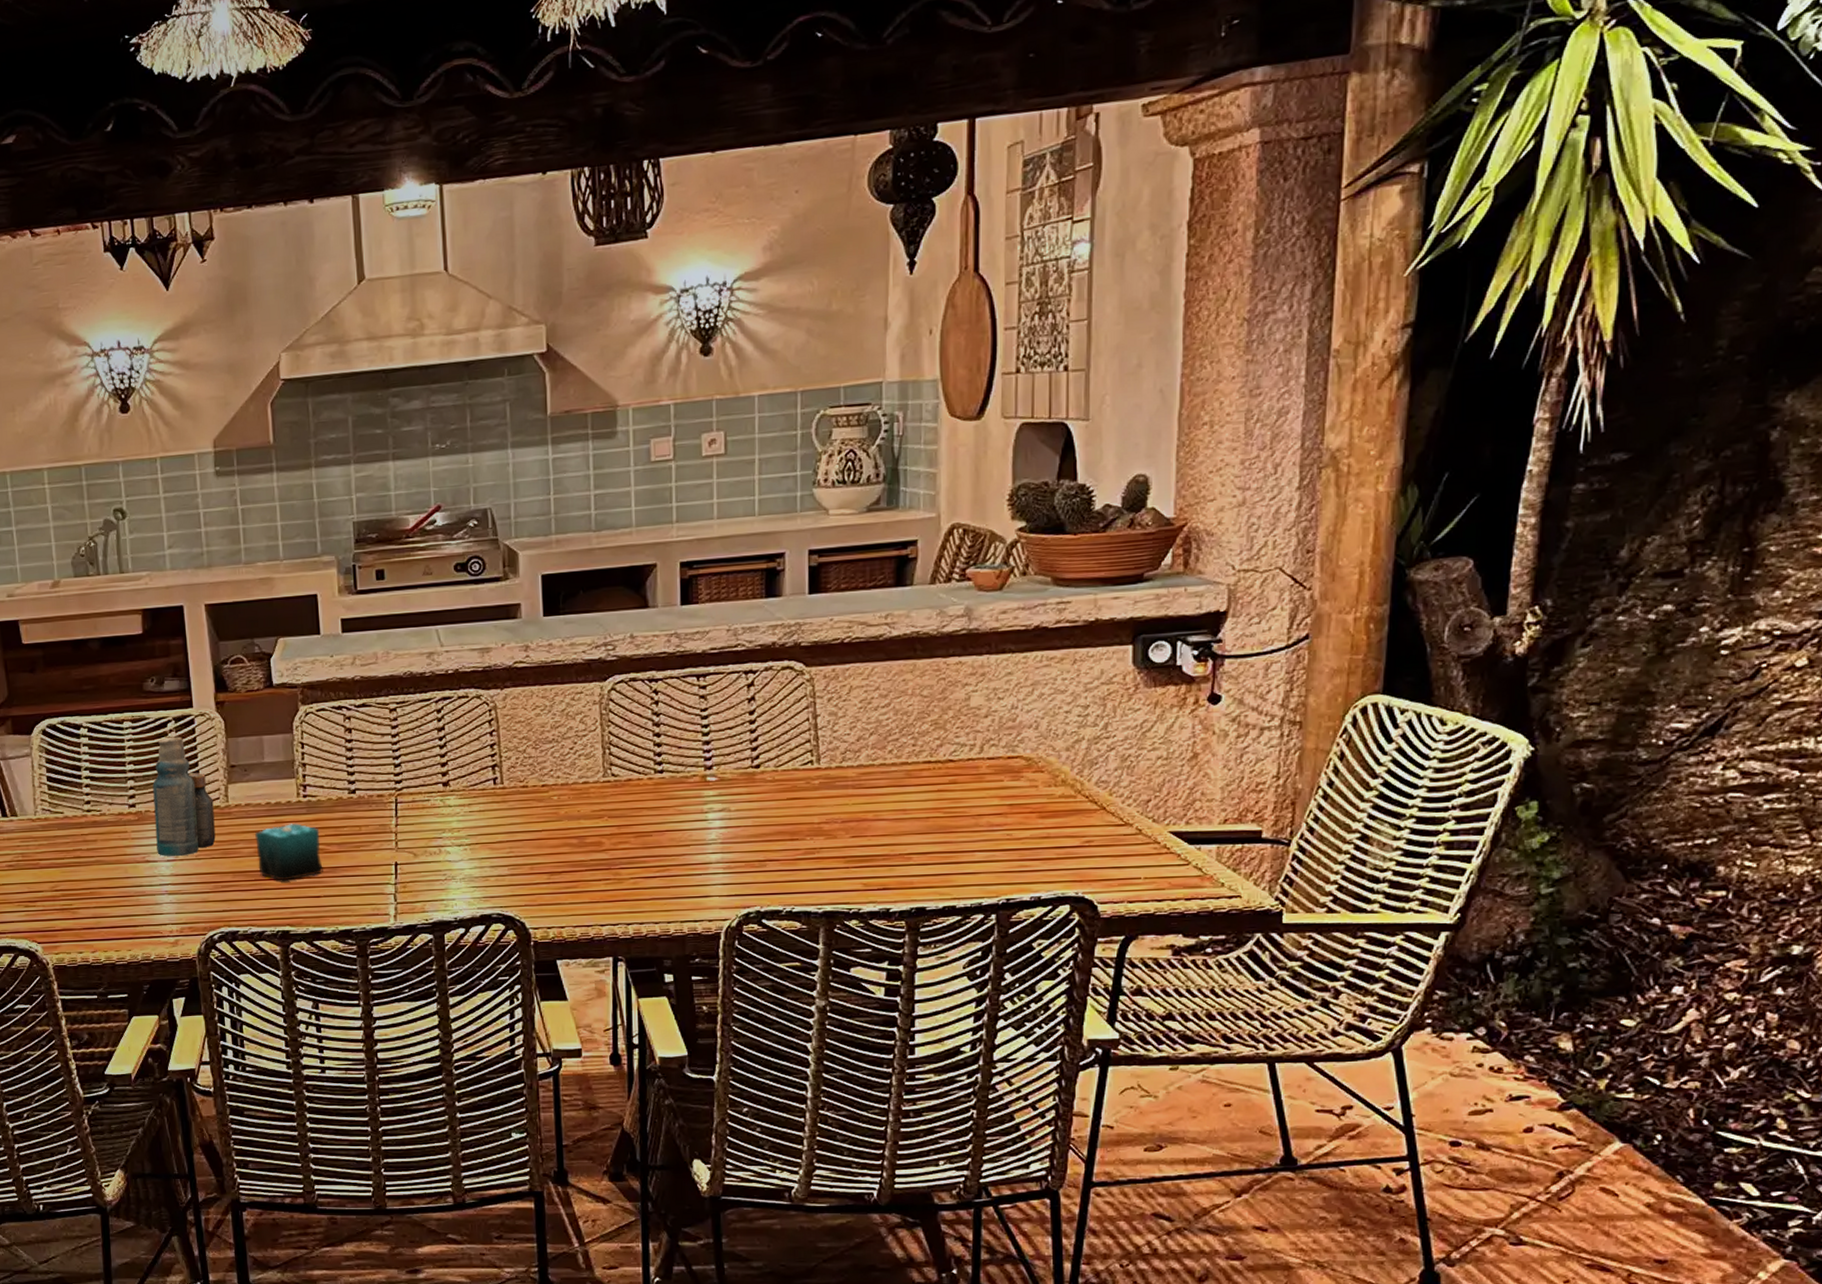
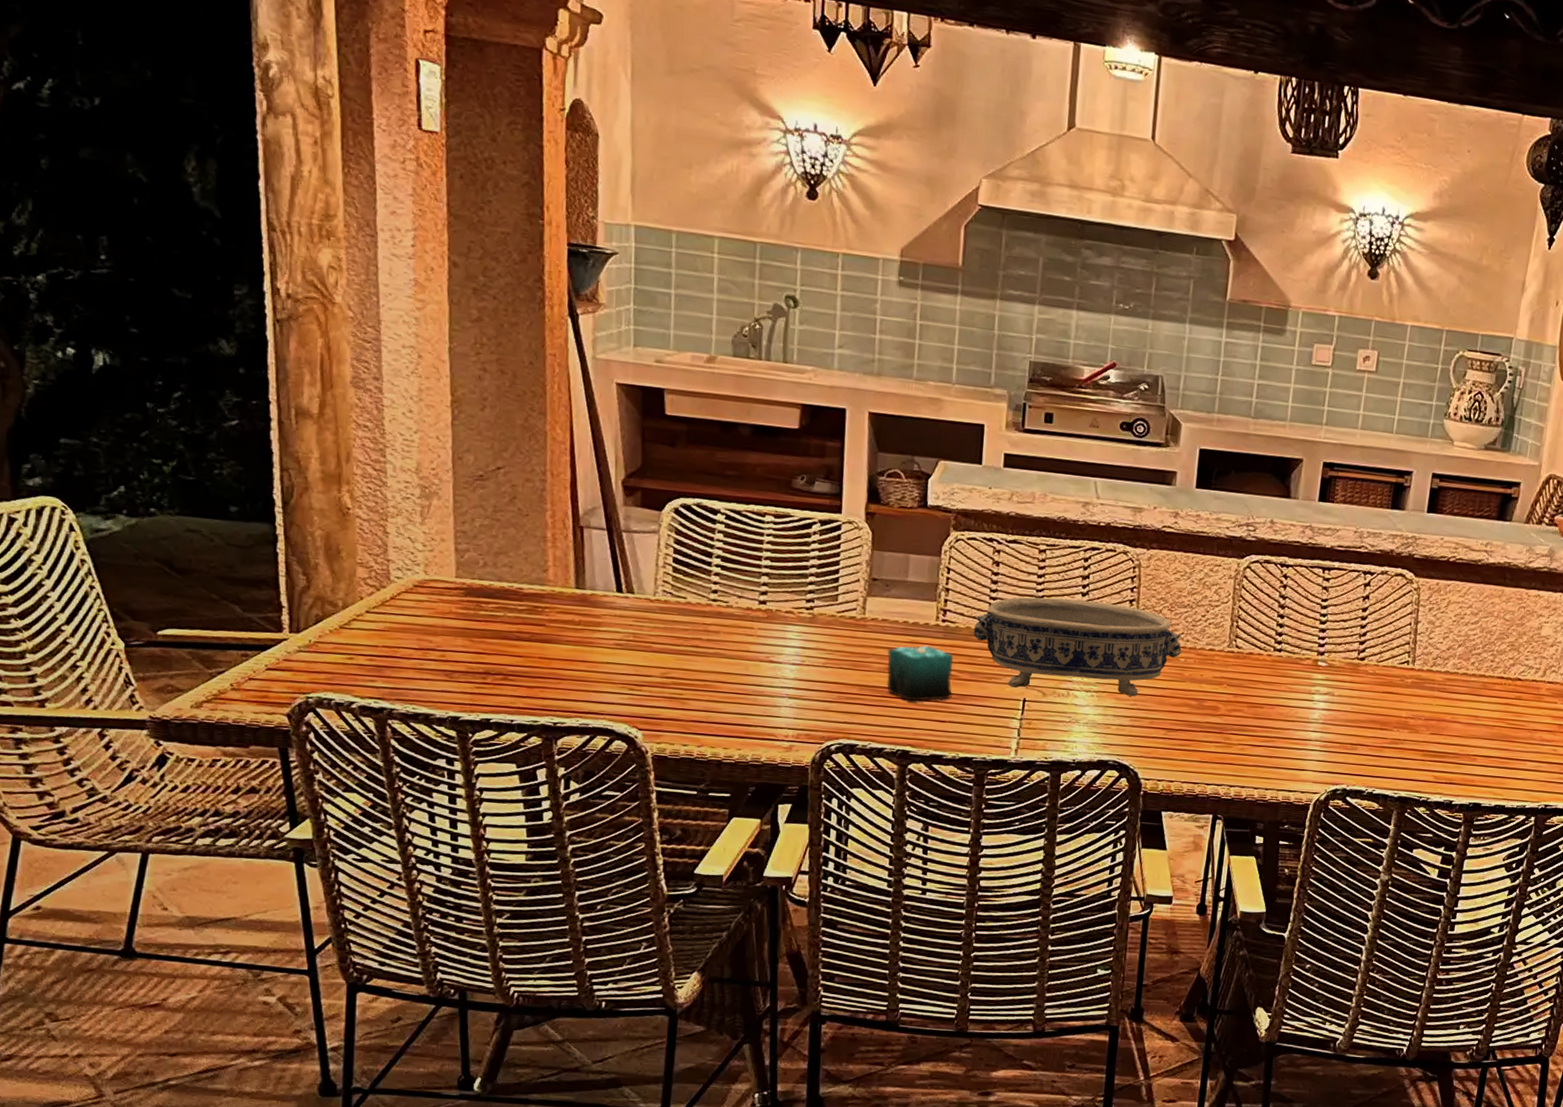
bottle: present [153,735,216,857] -> none [783,537,850,662]
decorative bowl: none [334,751,553,853] -> present [972,597,1182,697]

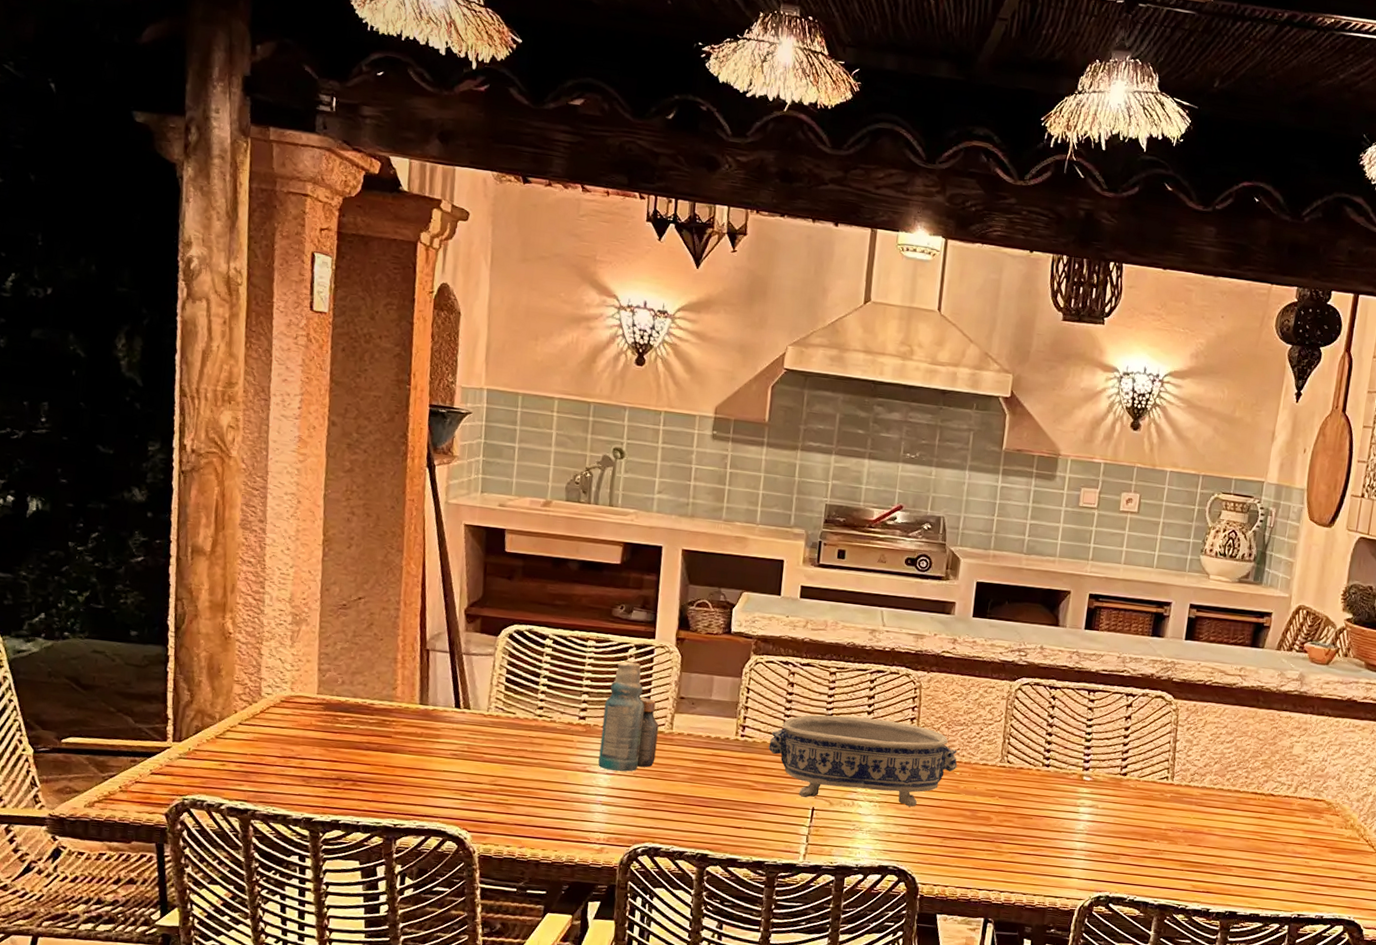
bottle: none [783,537,850,662] -> present [598,660,659,772]
candle: present [886,645,954,702] -> none [689,758,751,809]

